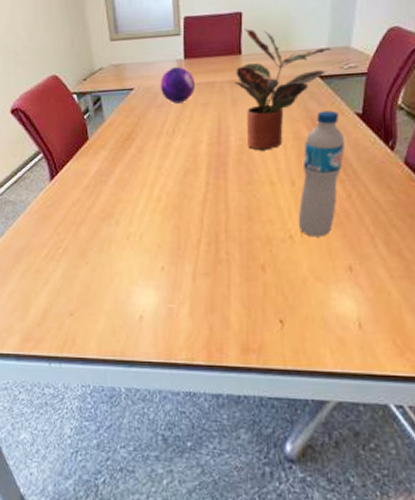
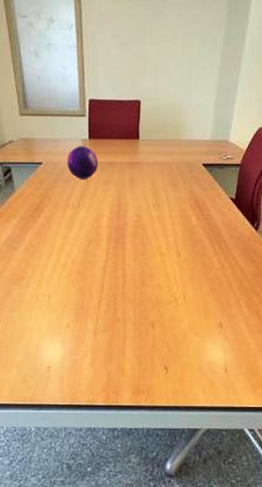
potted plant: present [234,29,332,151] -> none [133,116,214,226]
water bottle: present [298,110,344,237] -> none [182,194,220,300]

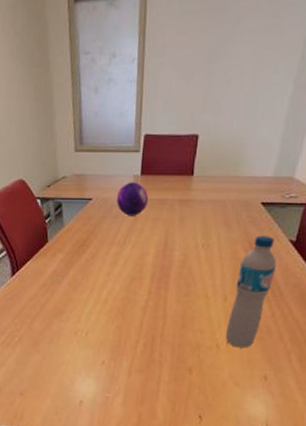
water bottle: none [182,194,220,300] -> present [225,235,277,349]

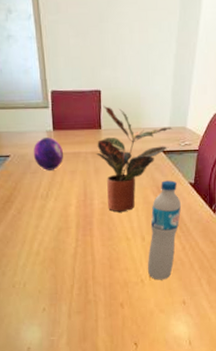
potted plant: none [184,151,277,267] -> present [96,106,172,213]

